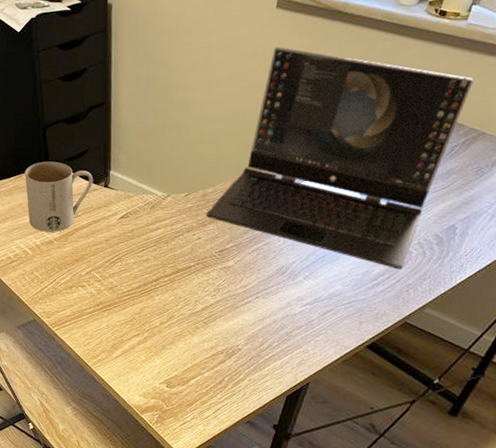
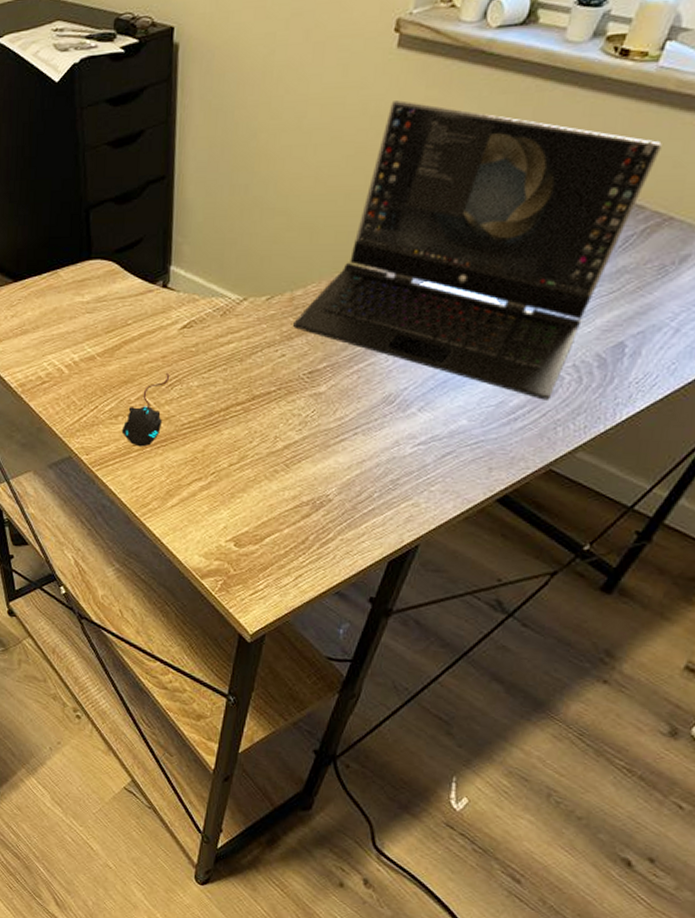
mug: present [25,161,94,232] -> none [61,253,149,345]
mouse: none [75,252,111,311] -> present [121,372,169,447]

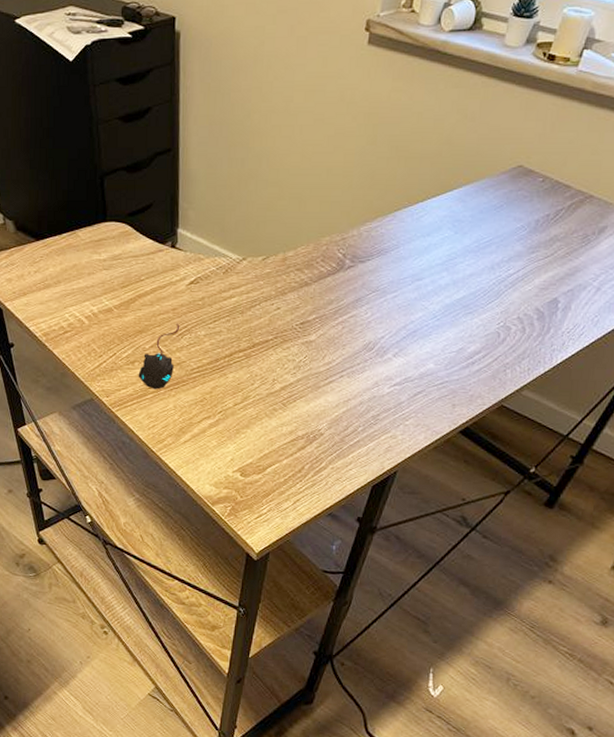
laptop: present [293,100,662,400] -> none [286,90,582,347]

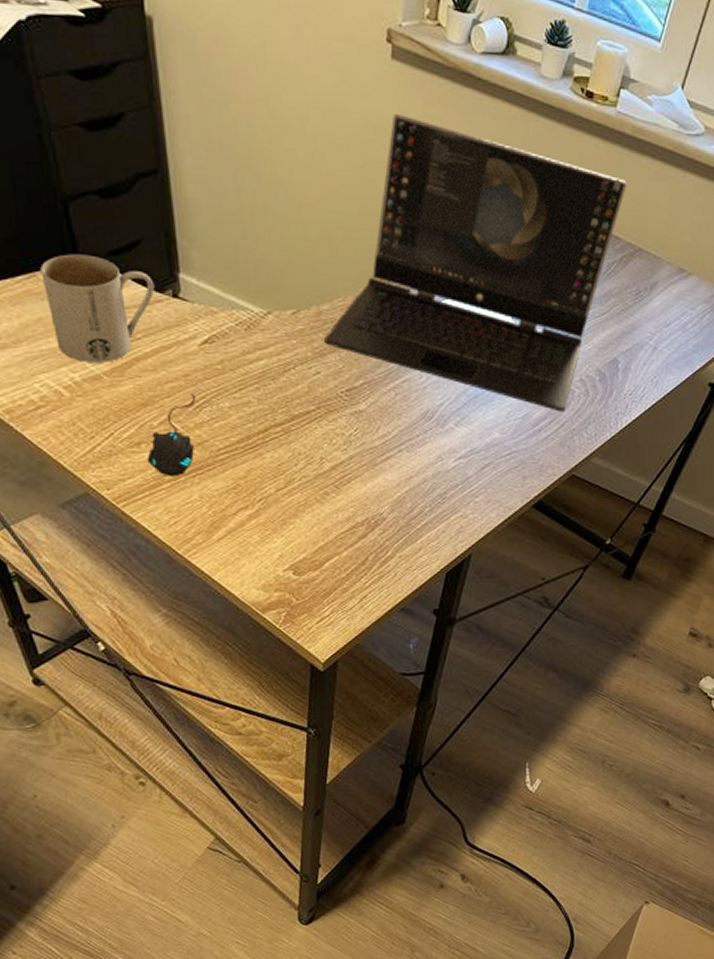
mug: none [79,216,159,298] -> present [40,254,155,362]
laptop: none [286,90,582,347] -> present [324,114,627,412]

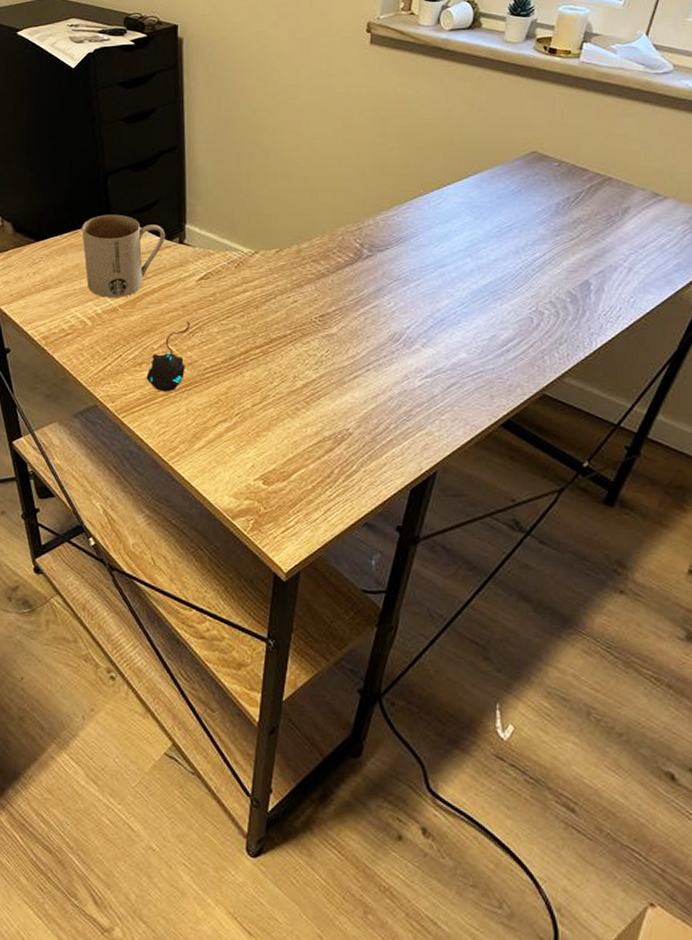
laptop: present [324,114,627,412] -> none [302,85,593,333]

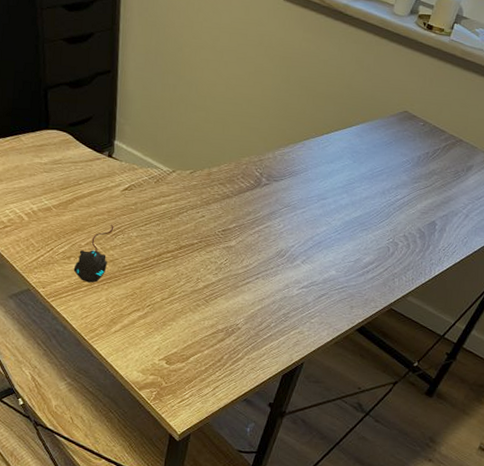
mug: present [82,214,166,298] -> none [22,124,97,199]

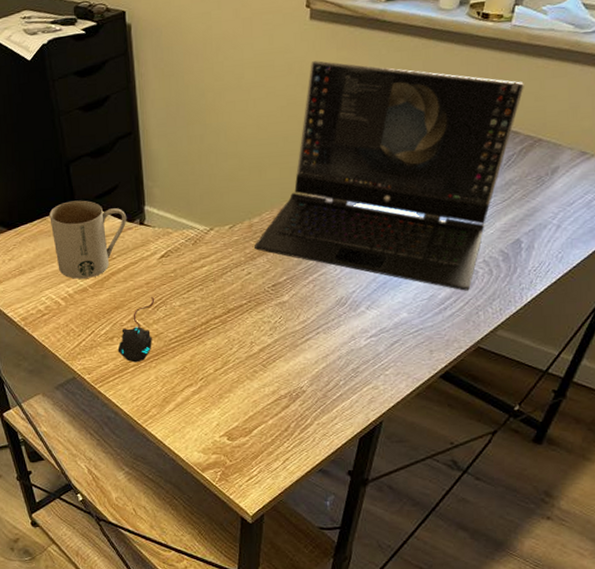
mug: none [22,124,97,199] -> present [49,200,127,279]
laptop: none [211,38,454,259] -> present [255,60,524,291]

